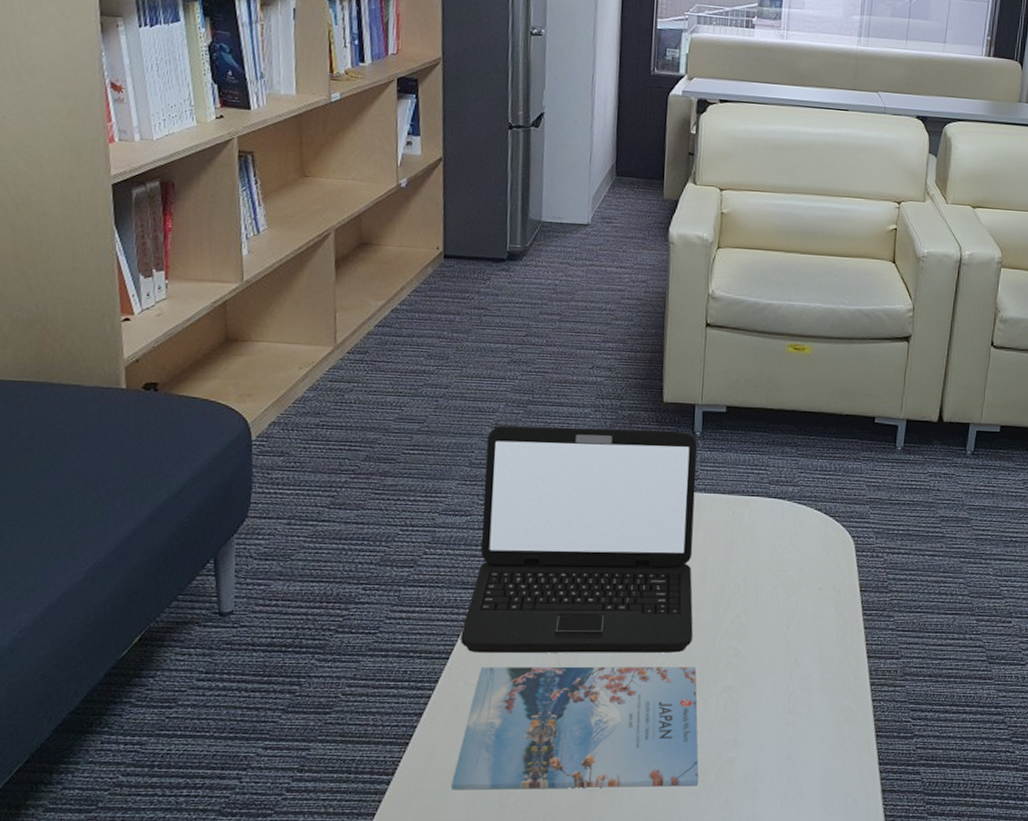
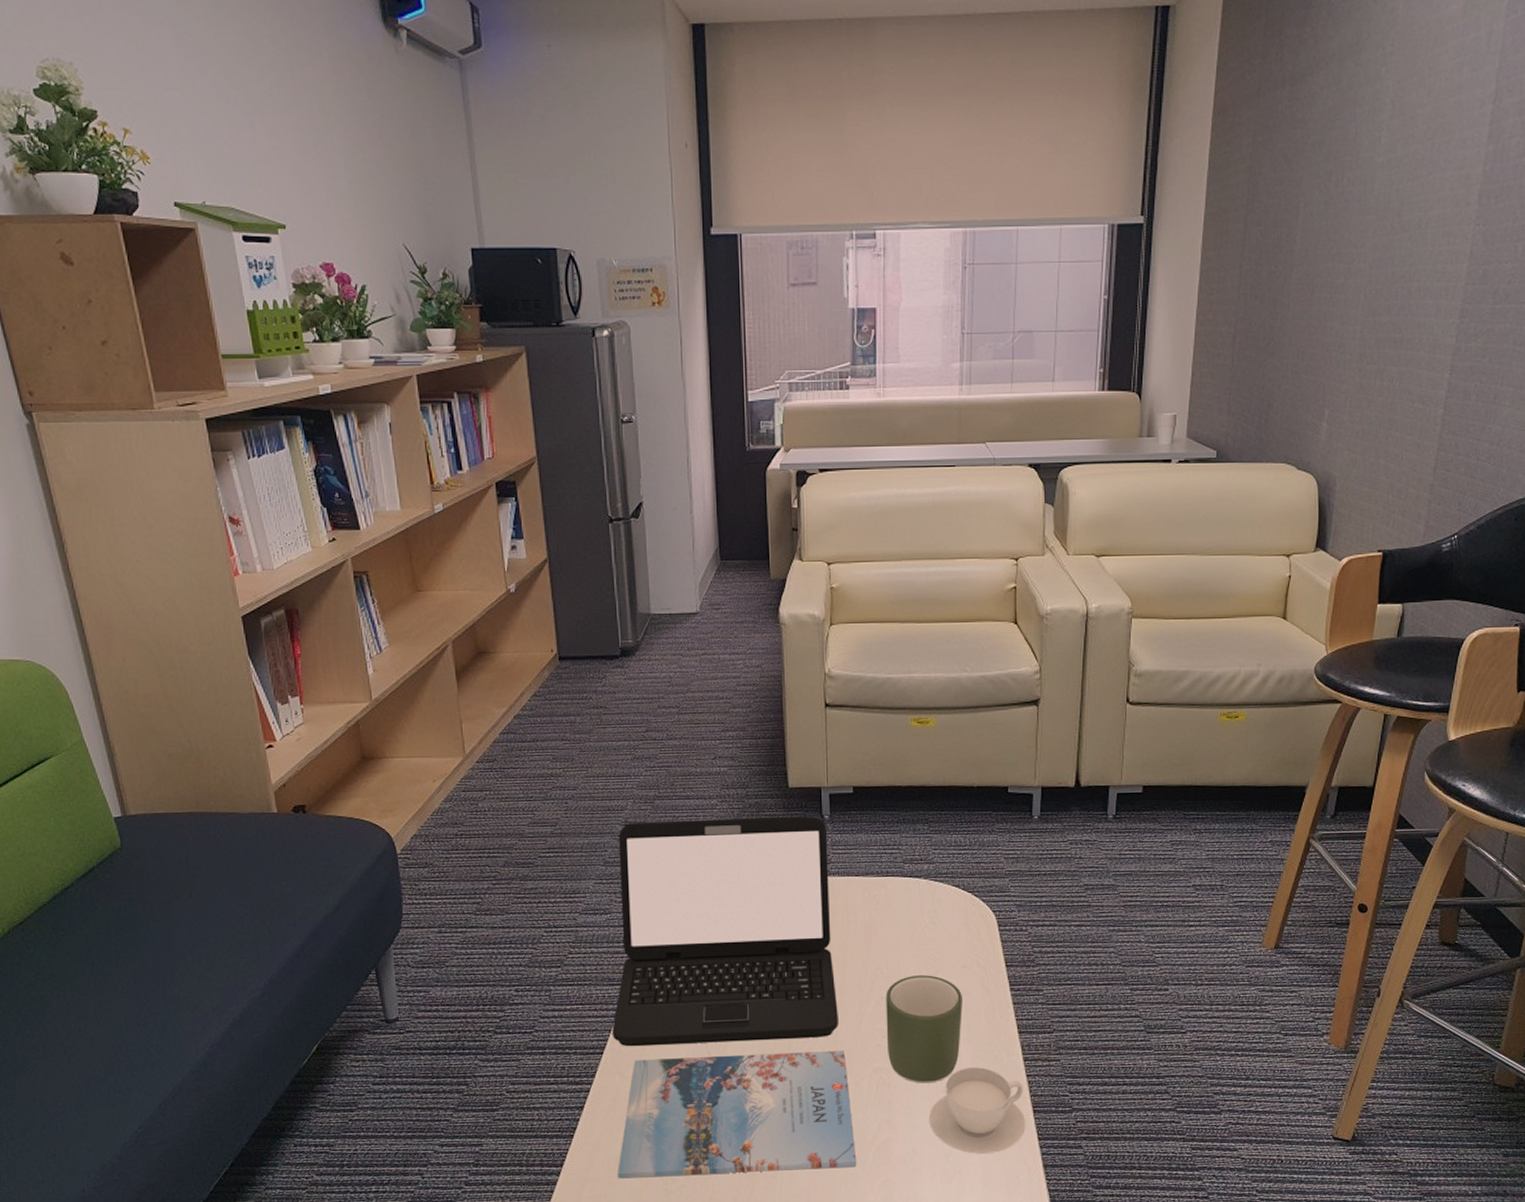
mug: none [738,595,816,704] -> present [886,975,962,1084]
teacup: none [774,690,868,778] -> present [929,1067,1026,1155]

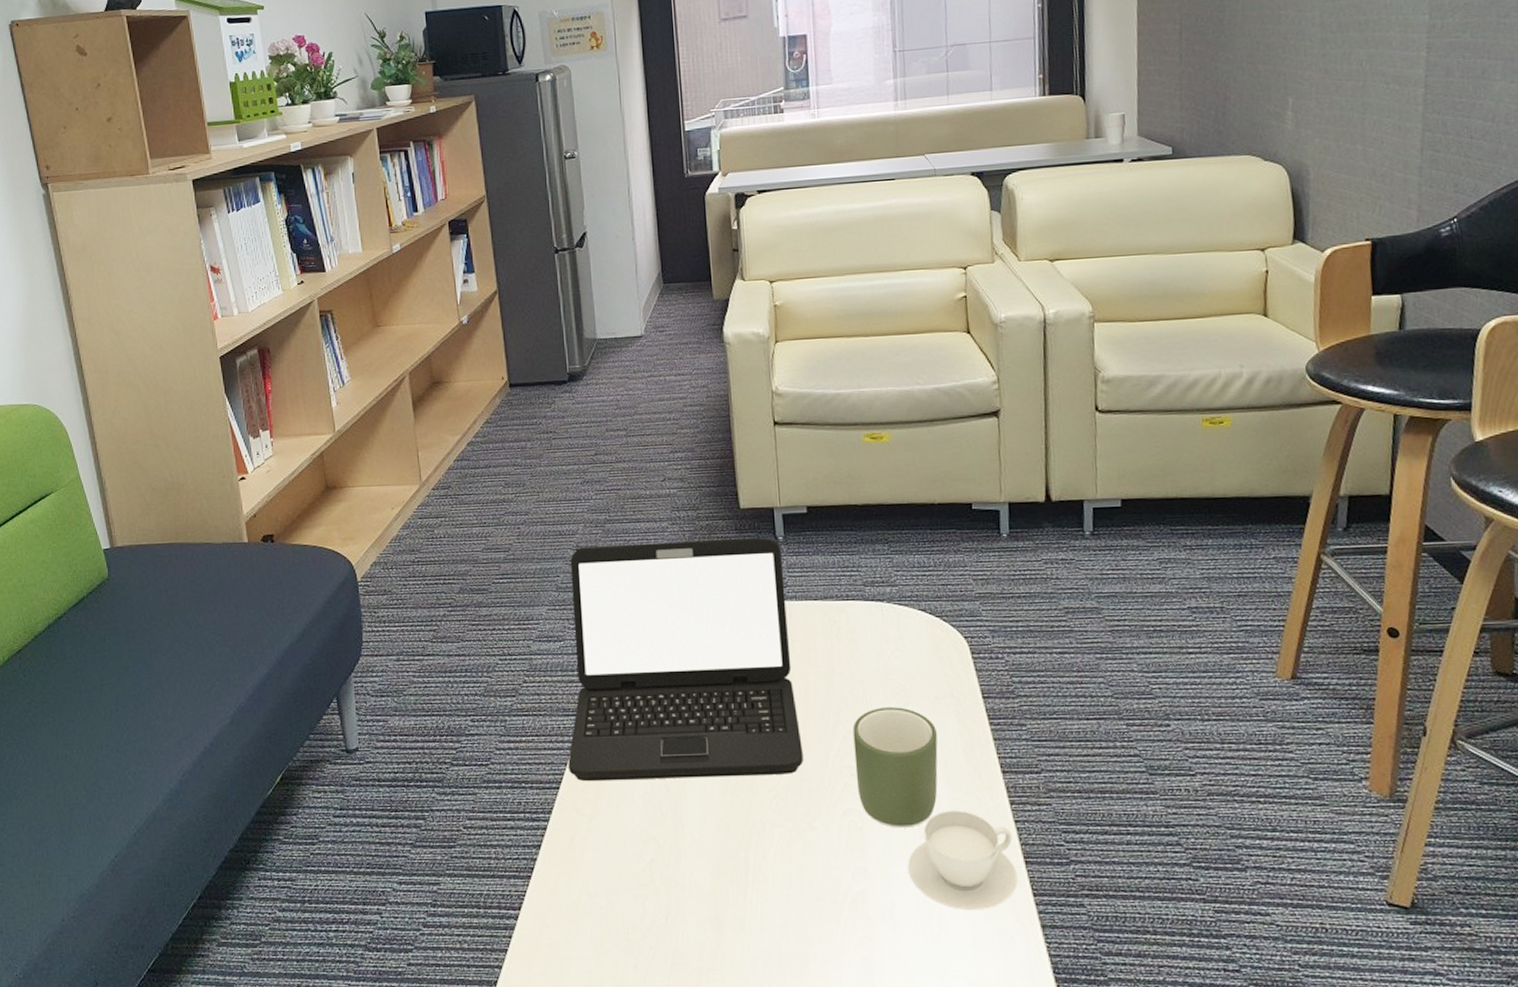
magazine: present [618,1051,856,1179] -> none [577,789,830,925]

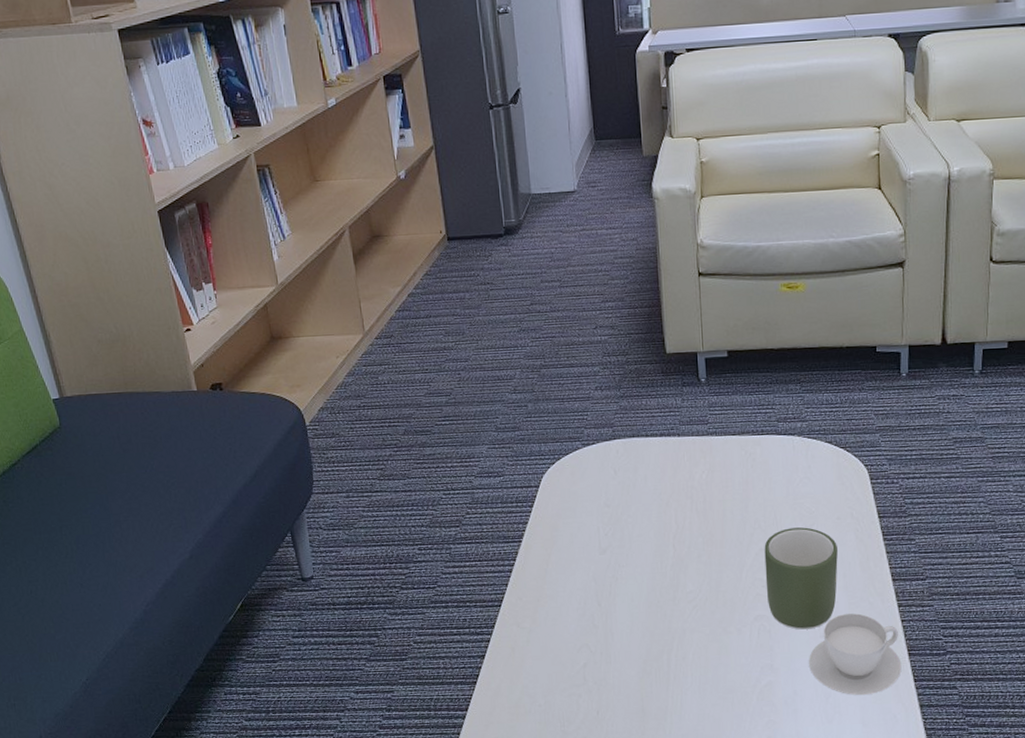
laptop: present [568,537,803,782] -> none [508,379,720,600]

